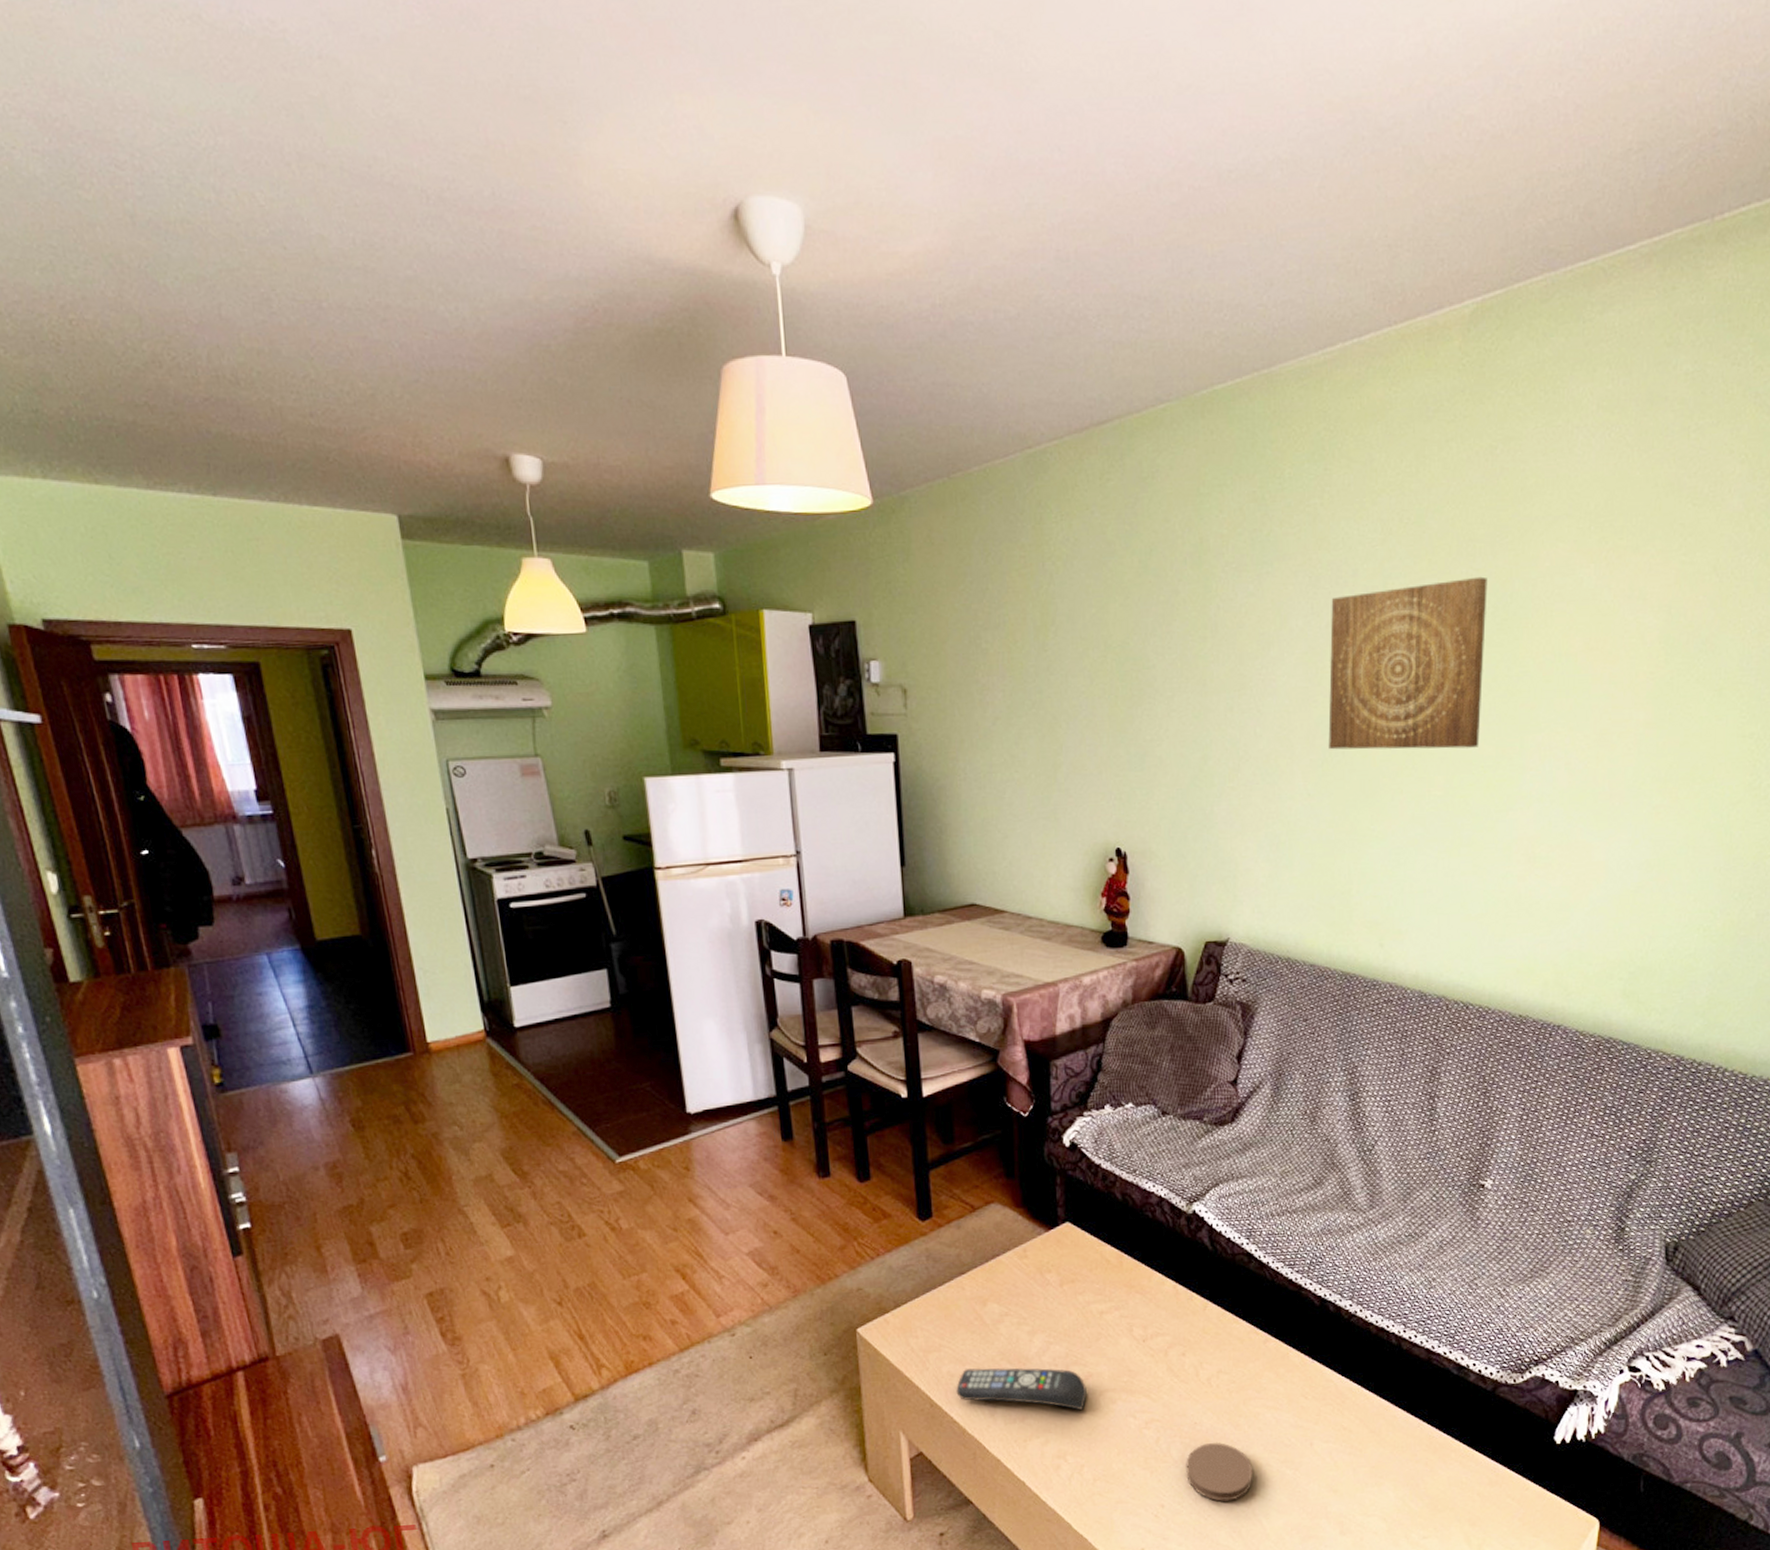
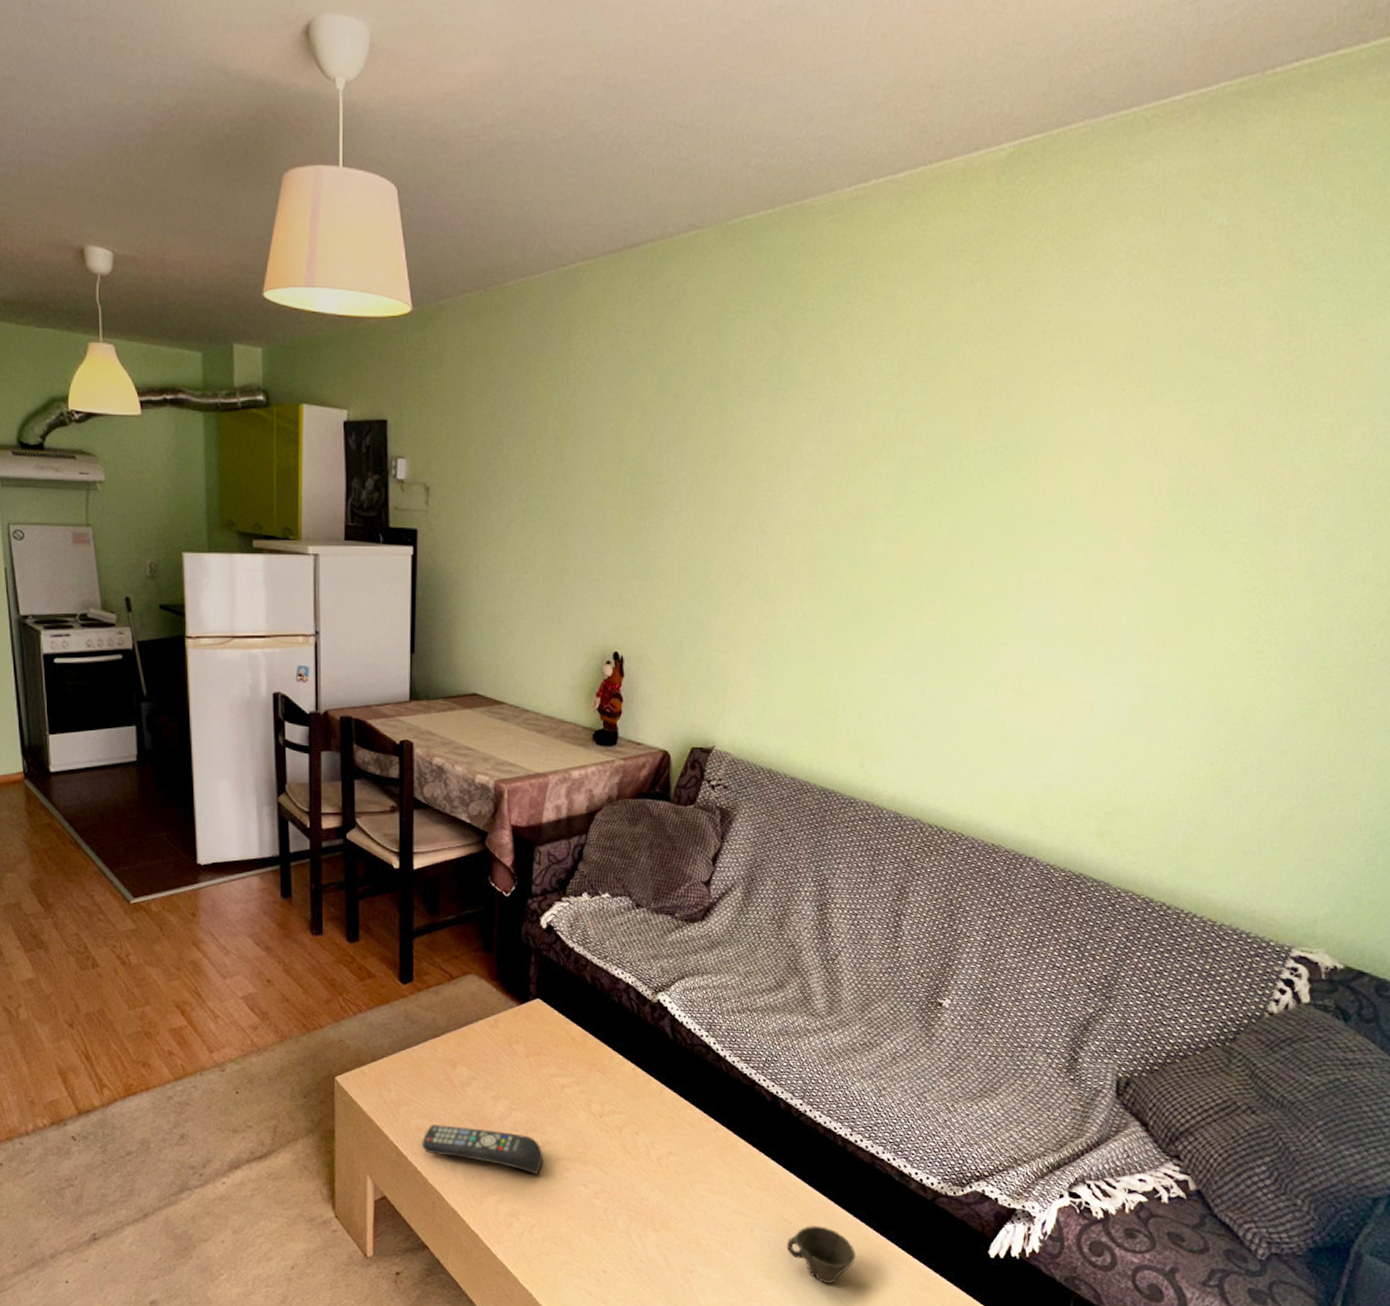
coaster: present [1185,1442,1253,1502] -> none [629,1218,694,1275]
wall art: present [1328,576,1488,750] -> none [827,415,1000,582]
cup: none [1349,1431,1421,1491] -> present [787,1226,856,1284]

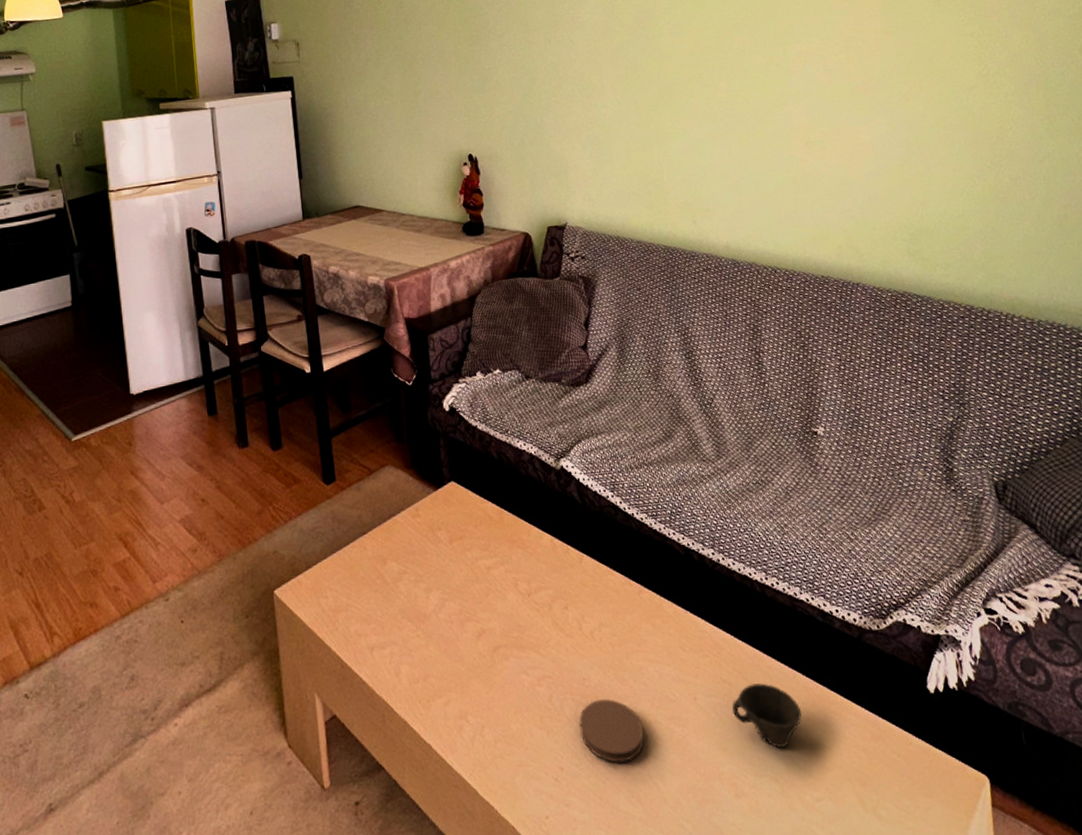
remote control: present [422,1125,543,1174] -> none [363,625,482,668]
coaster: none [629,1218,694,1275] -> present [579,698,644,763]

